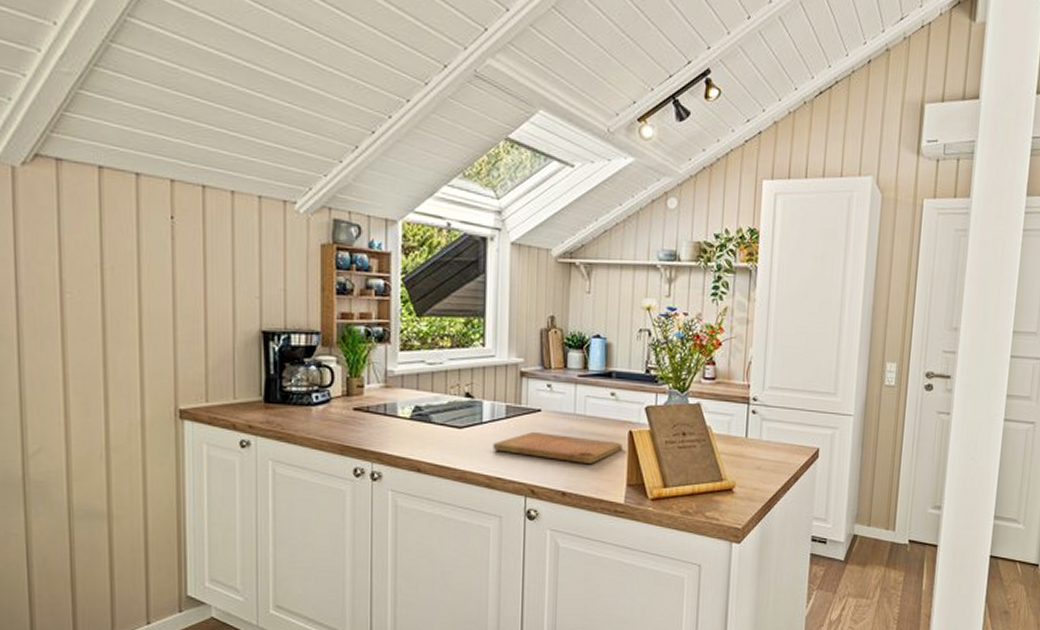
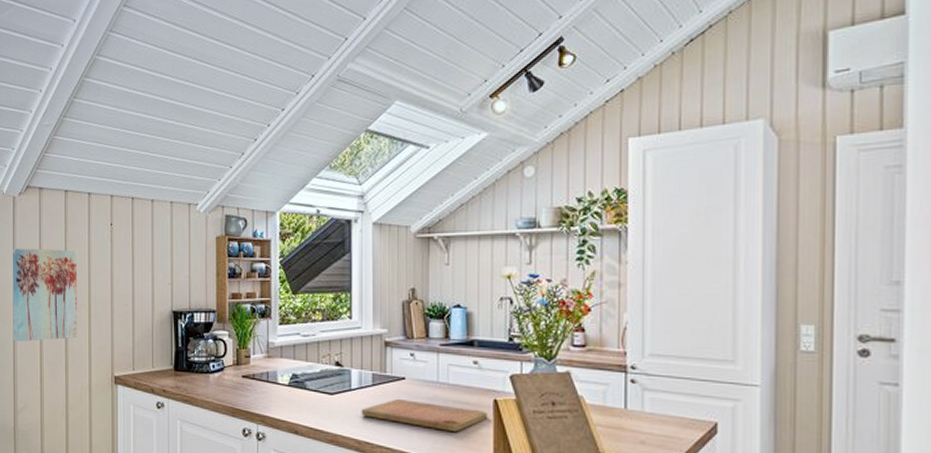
wall art: none [14,238,123,365] -> present [13,248,78,342]

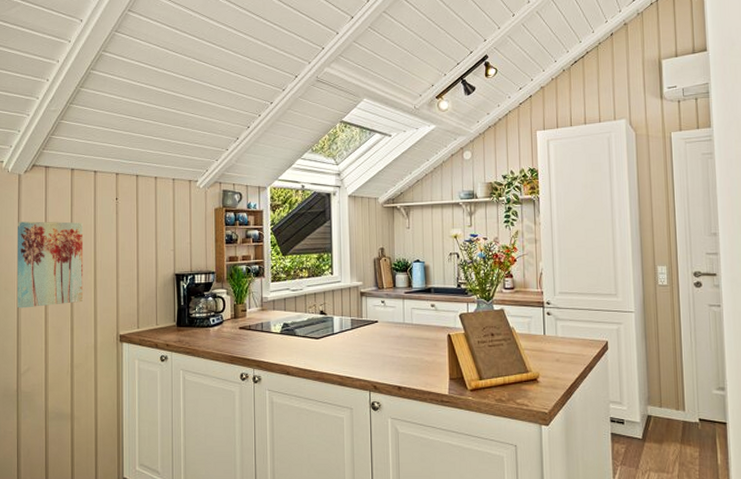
cutting board: present [361,398,488,432] -> none [342,338,444,362]

